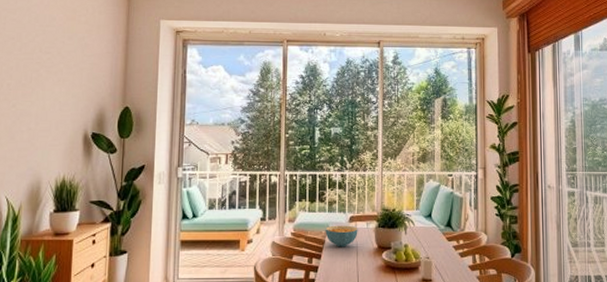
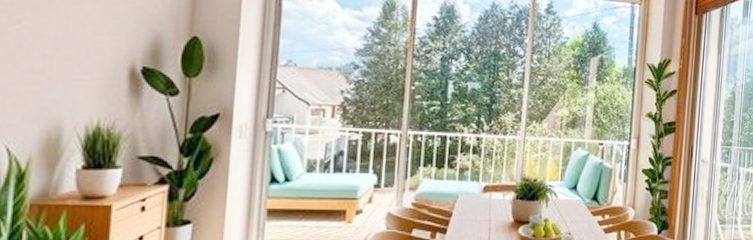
cereal bowl: present [325,225,358,247] -> none [453,195,493,221]

